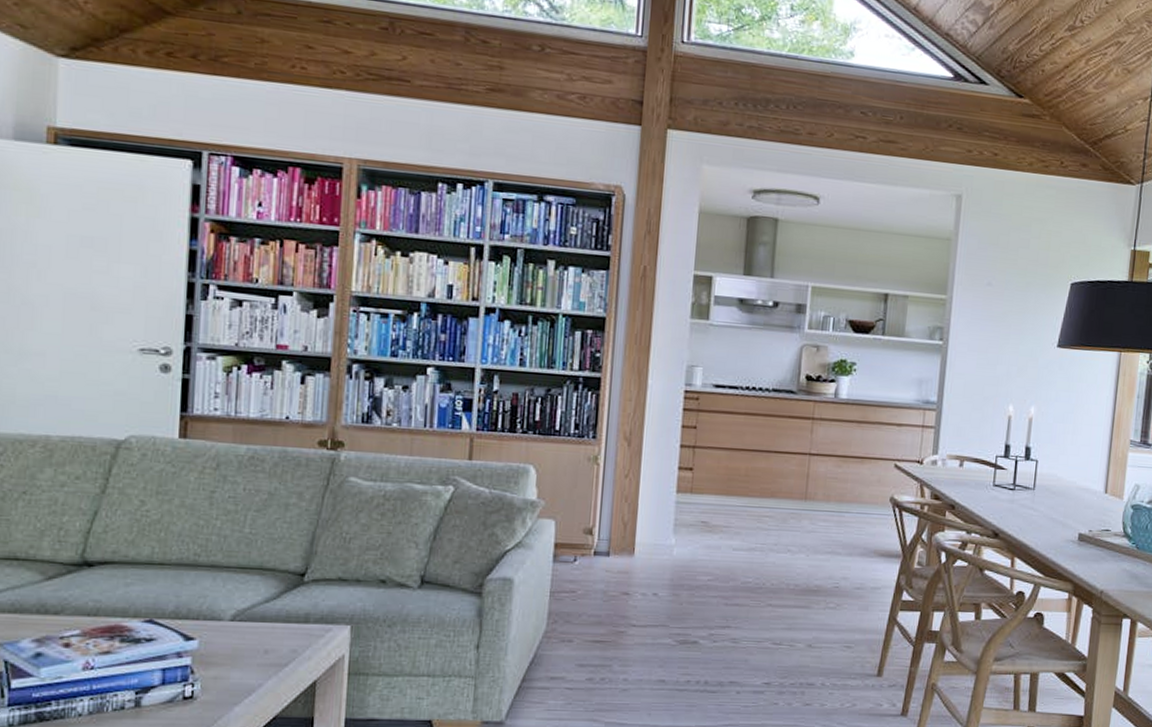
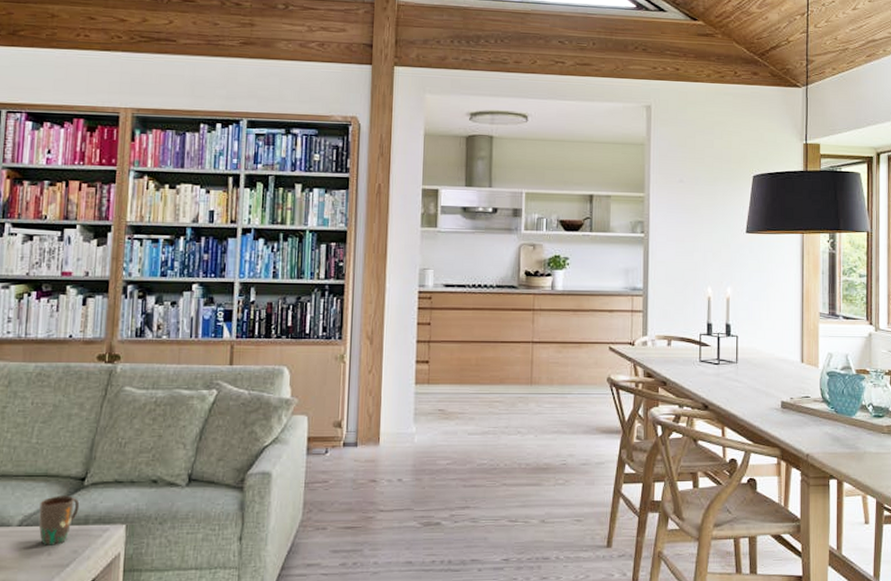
mug: none [253,591,299,643] -> present [38,496,80,545]

